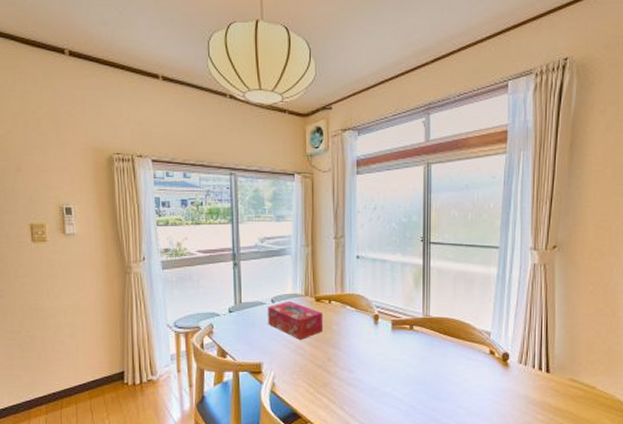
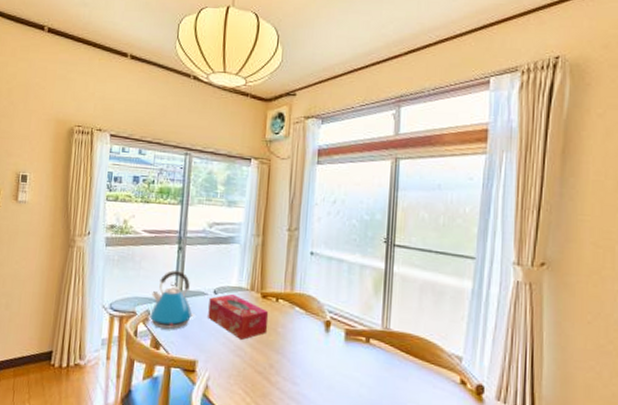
kettle: none [212,285,256,338] -> present [150,270,195,329]

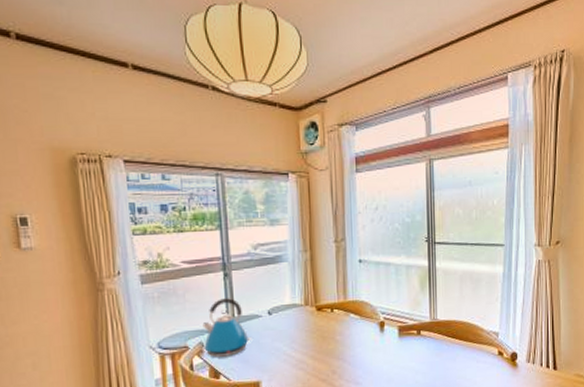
tissue box: present [208,293,269,340] -> none [264,311,326,353]

